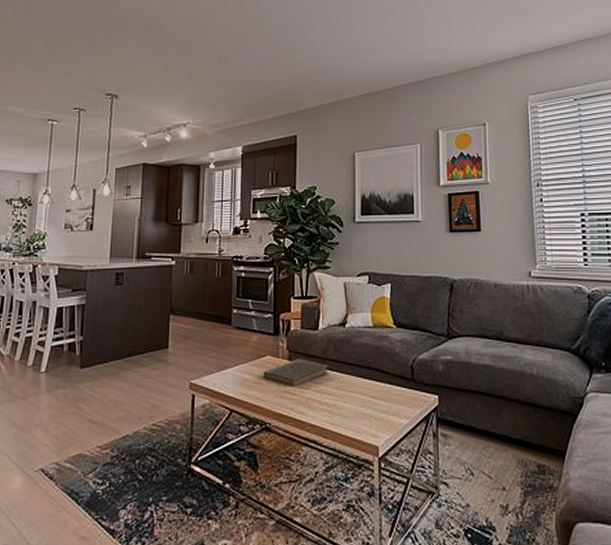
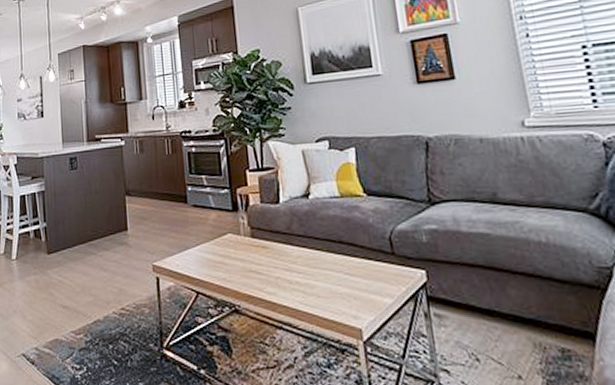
book: present [263,359,328,387] -> none [226,235,296,266]

